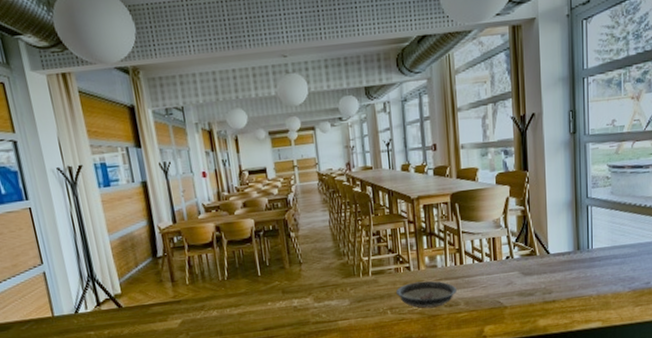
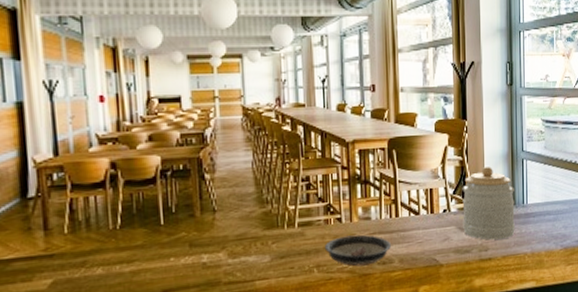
jar: none [524,213,579,284] -> present [462,165,515,240]

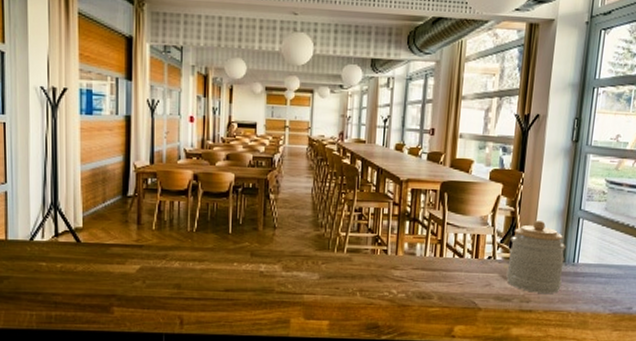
saucer: present [324,234,391,267] -> none [368,267,432,297]

